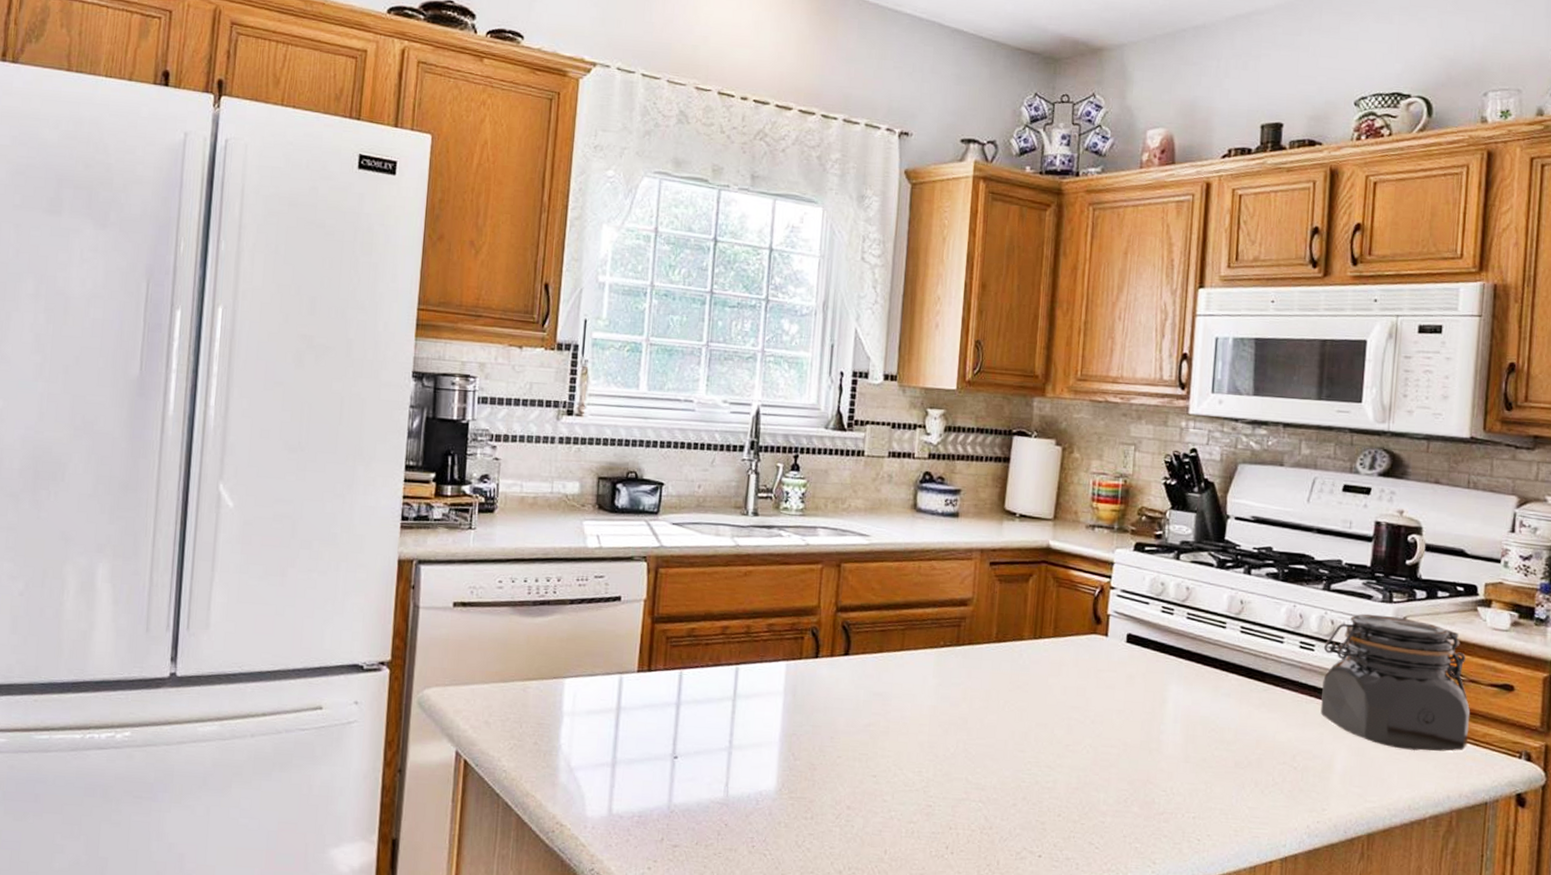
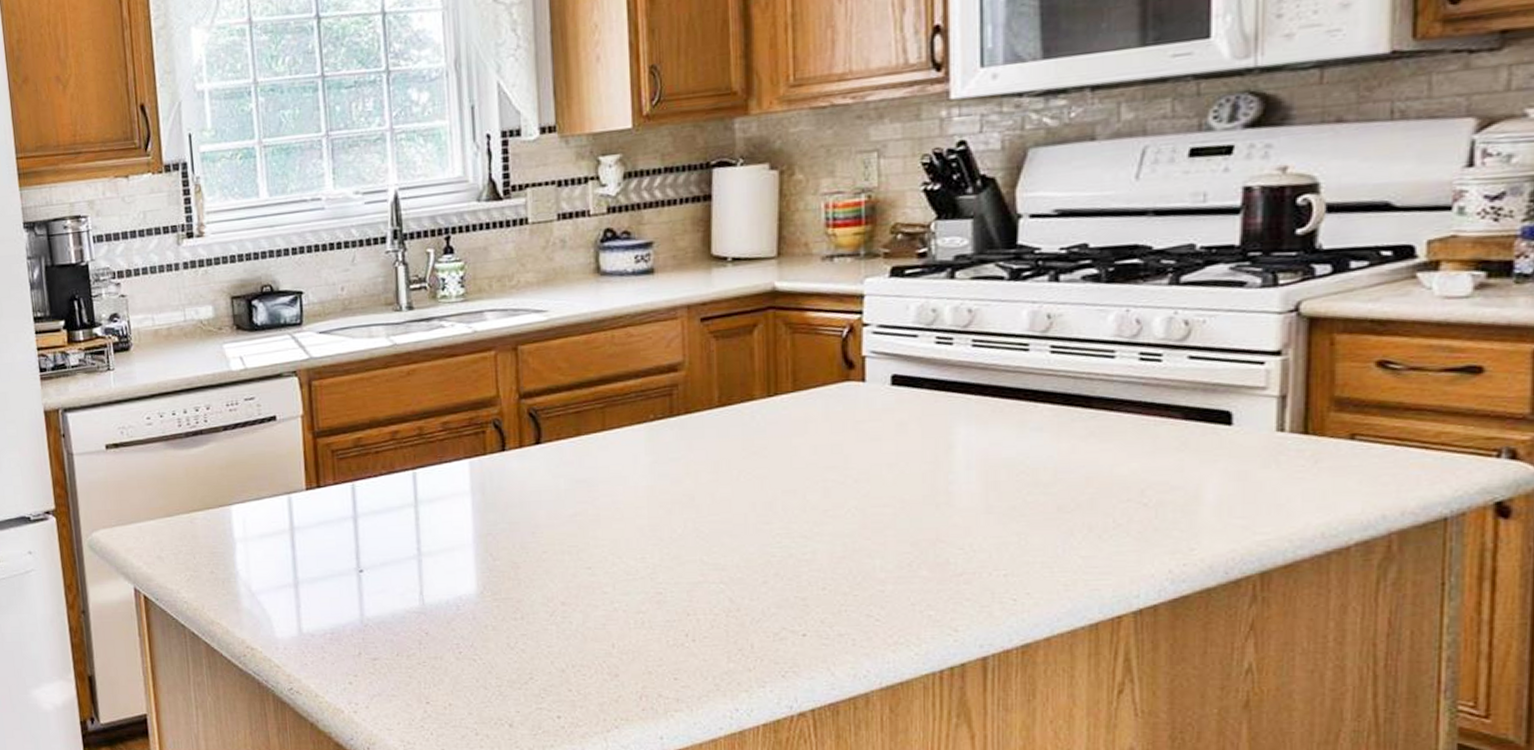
jar: present [1320,613,1471,752] -> none [1175,302,1413,466]

